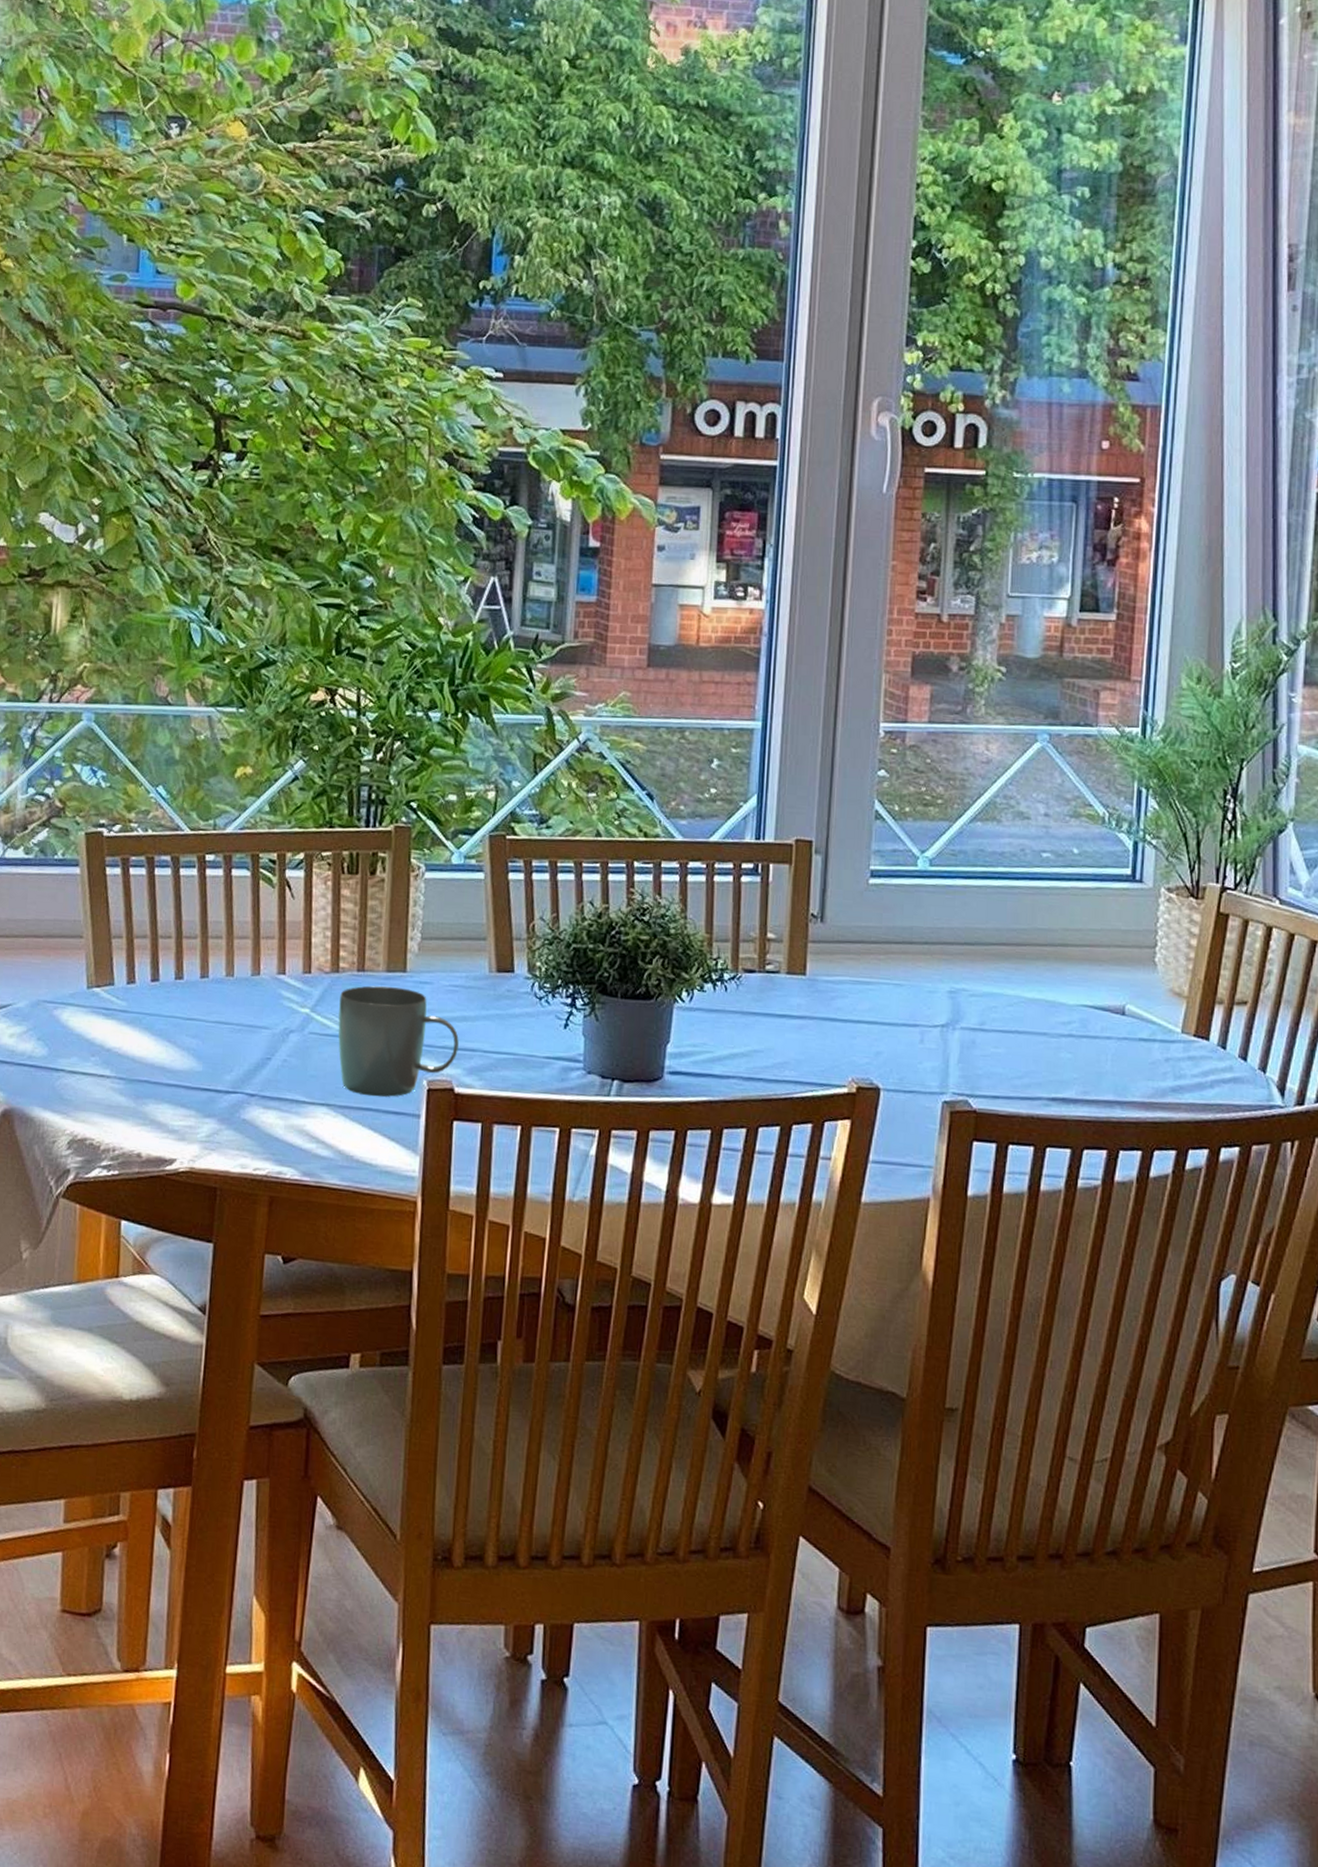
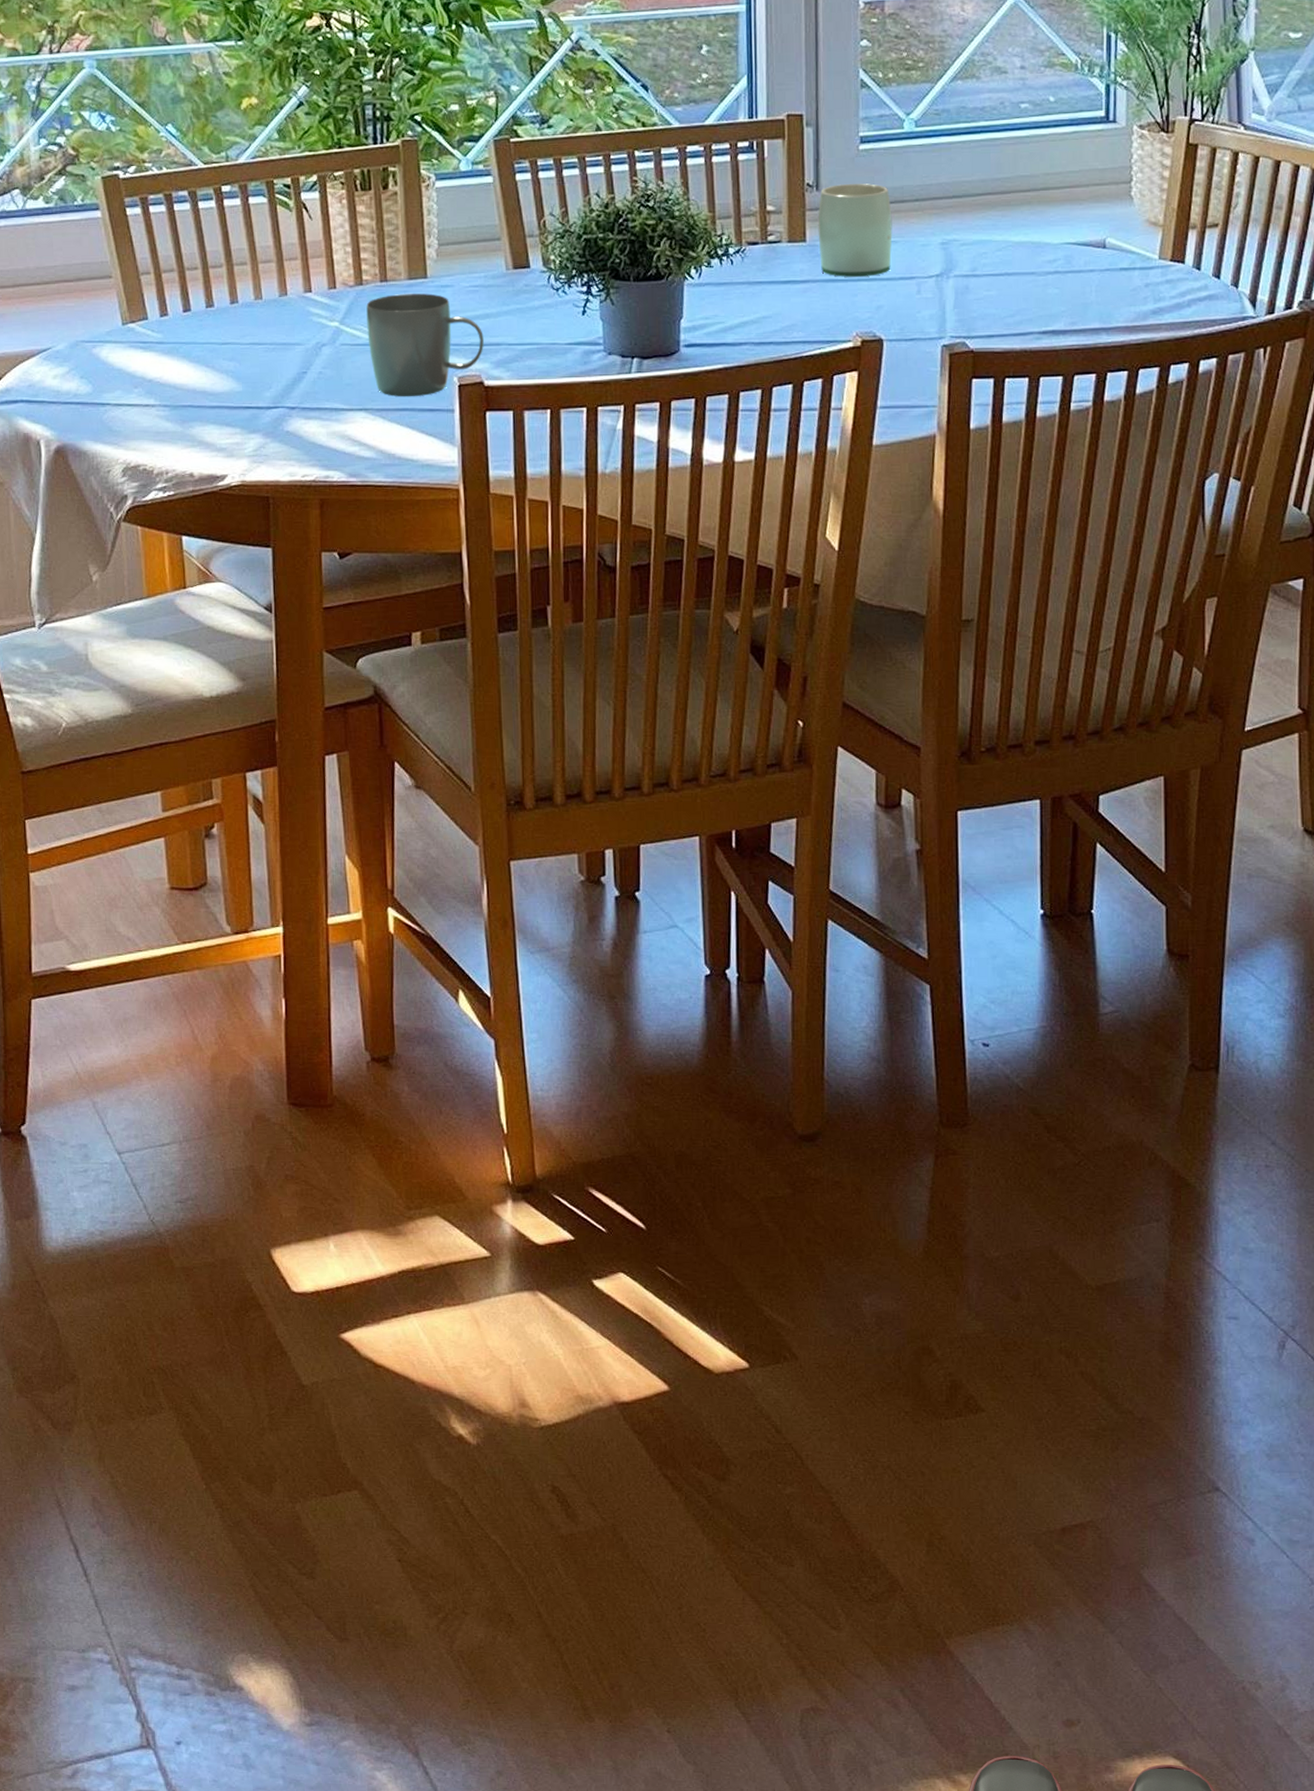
mug: none [819,918,899,1019] -> present [817,183,893,277]

